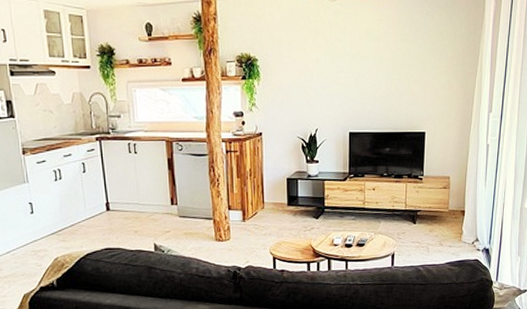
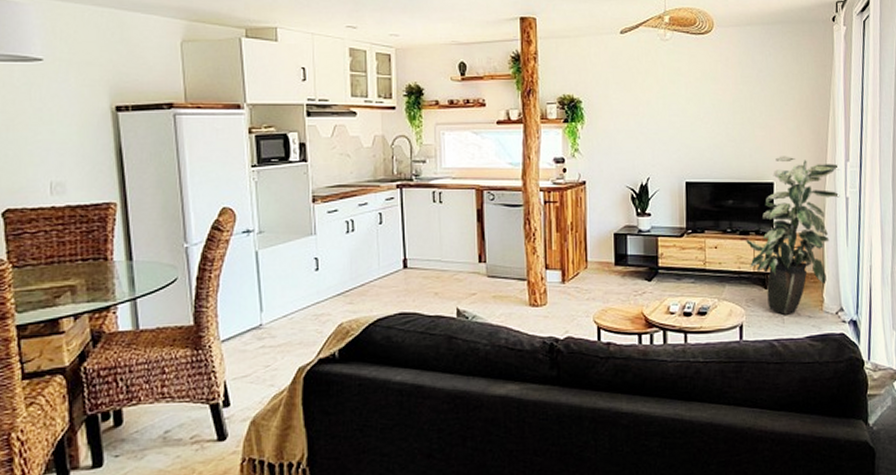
indoor plant: none [400,108,483,245] -> present [746,156,840,315]

